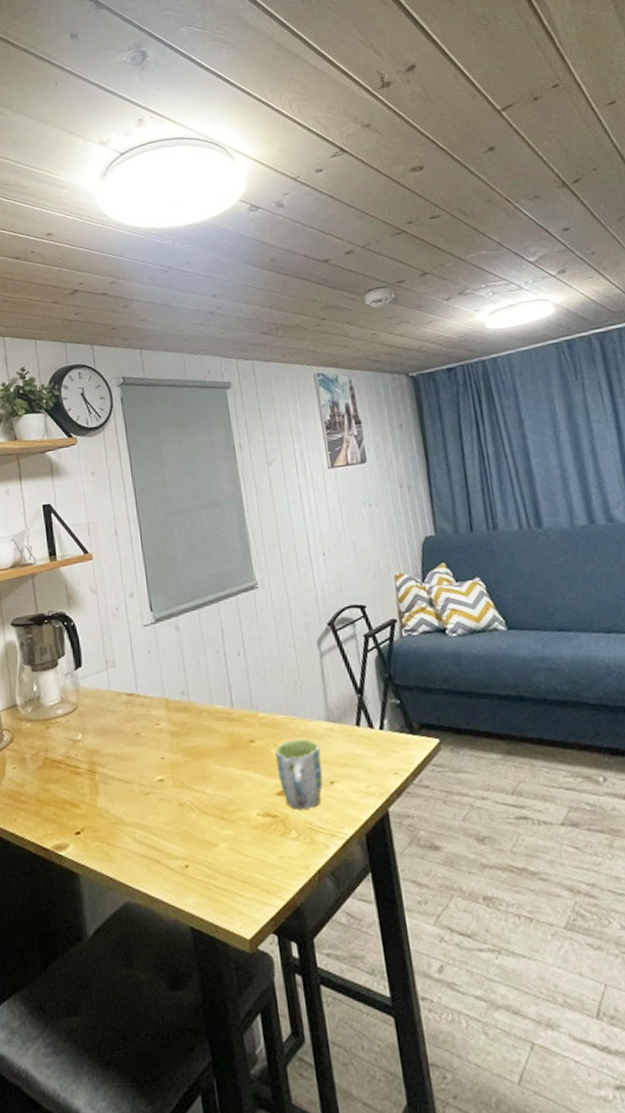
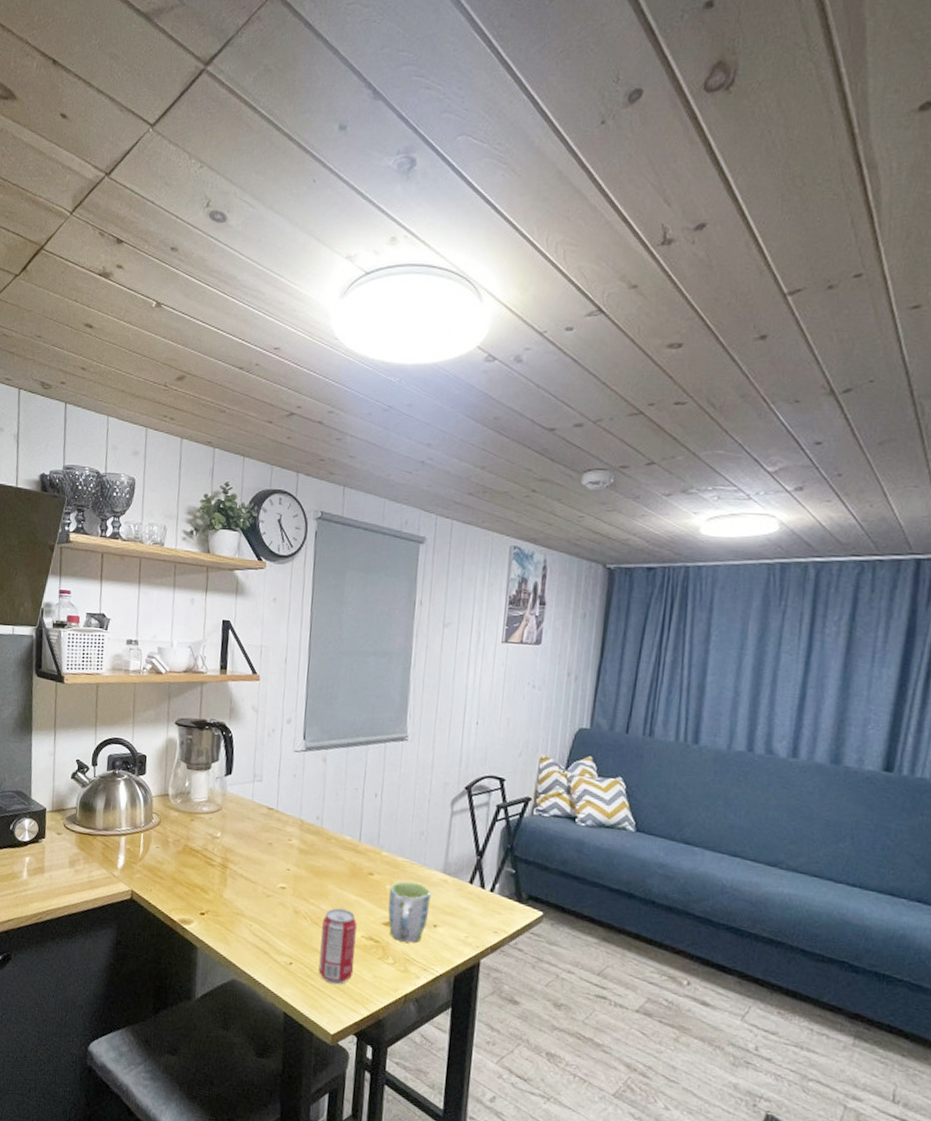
beverage can: none [211,787,258,879] -> present [318,908,357,985]

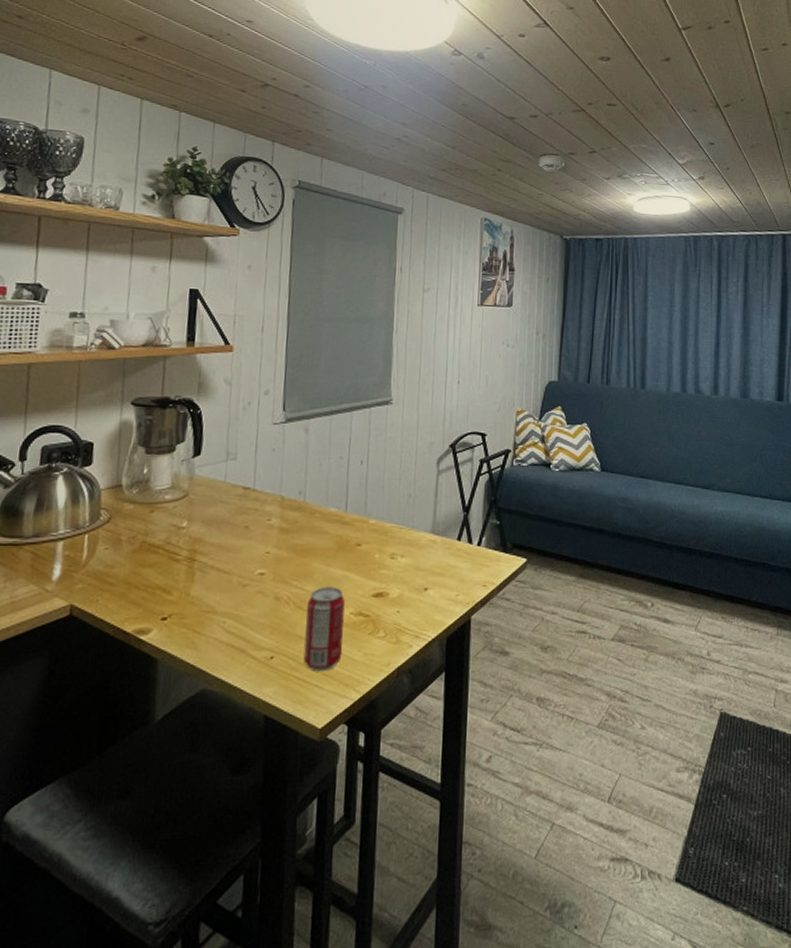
mug: present [387,880,431,943] -> none [377,547,421,611]

